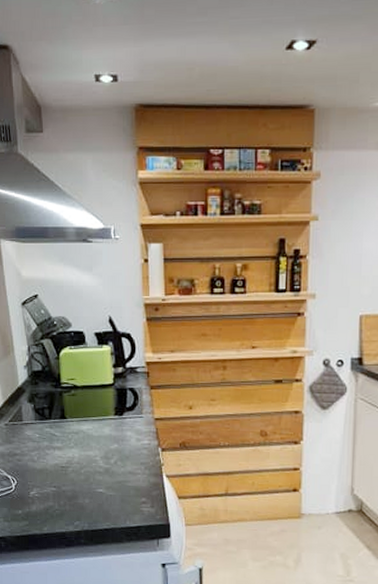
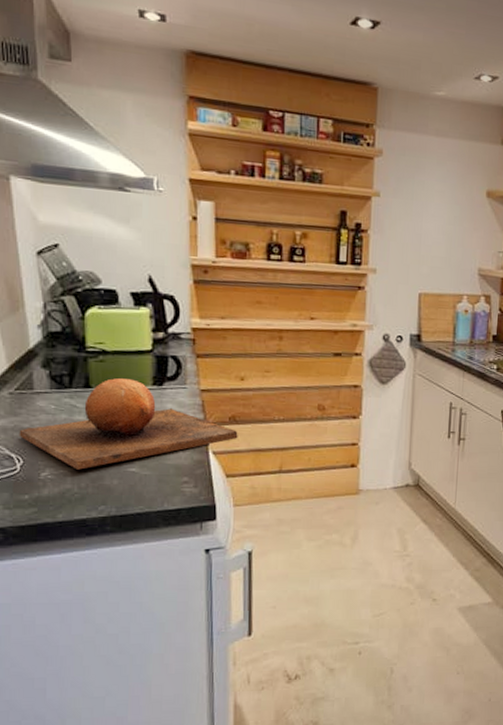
chopping board: none [13,410,188,490] -> present [19,378,238,470]

